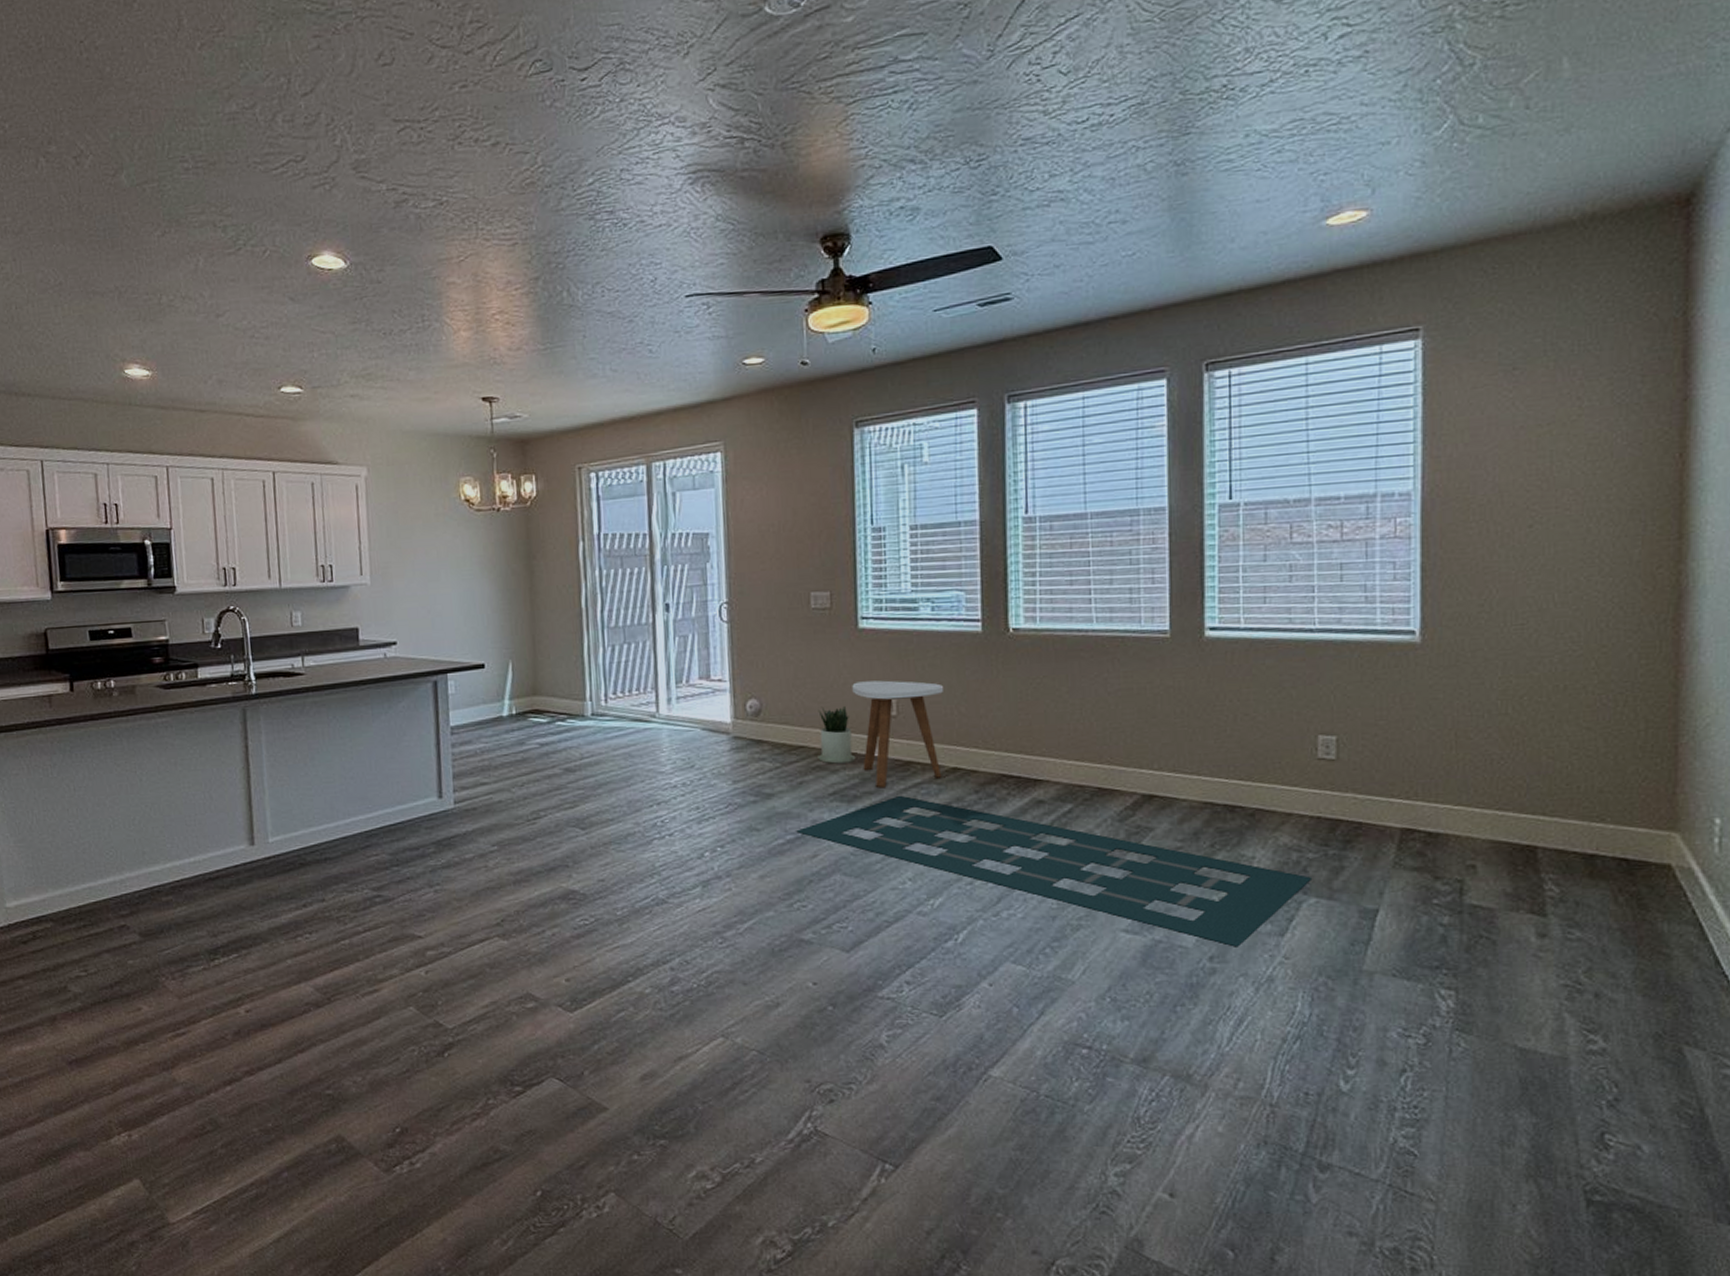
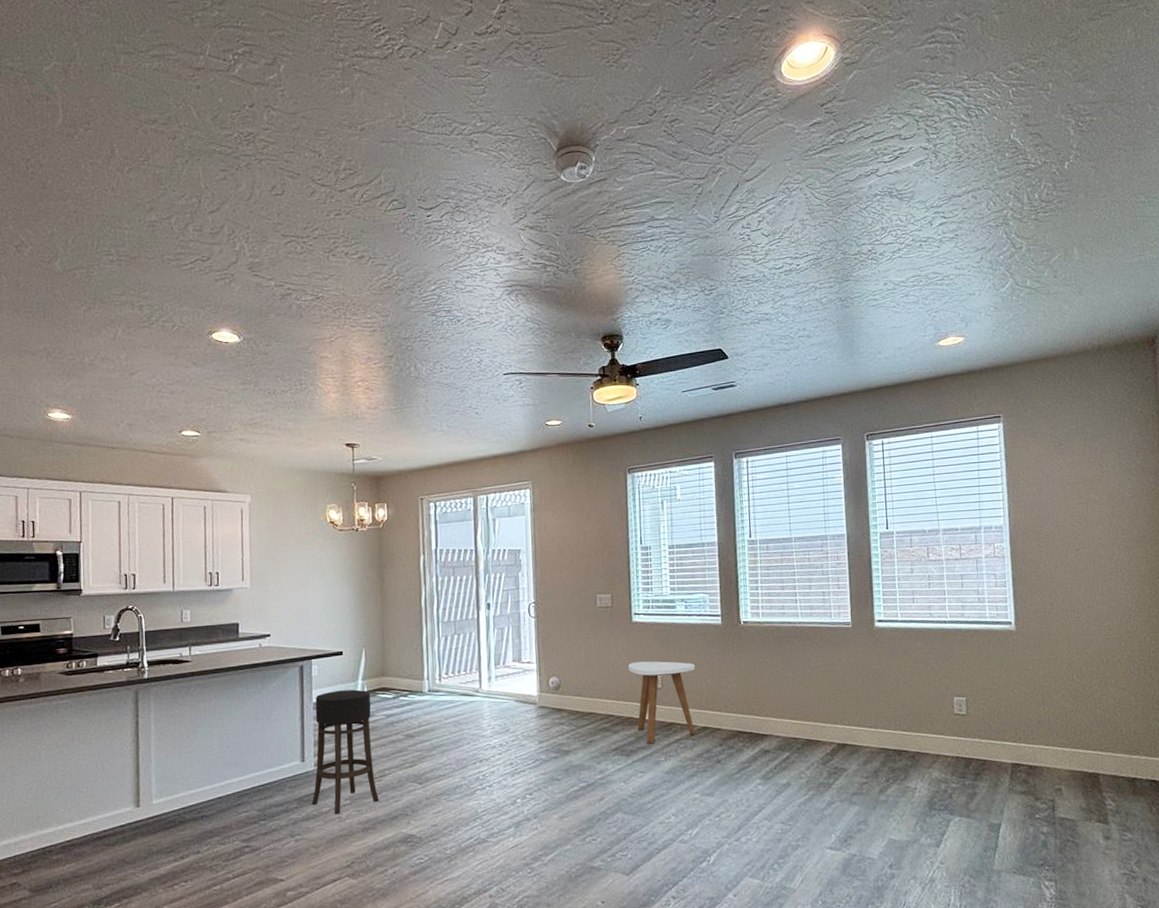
bar stool: none [453,711,533,863] -> present [312,689,379,815]
area rug: present [796,795,1311,947] -> none [588,749,955,857]
planter: present [818,705,856,764] -> none [603,680,632,726]

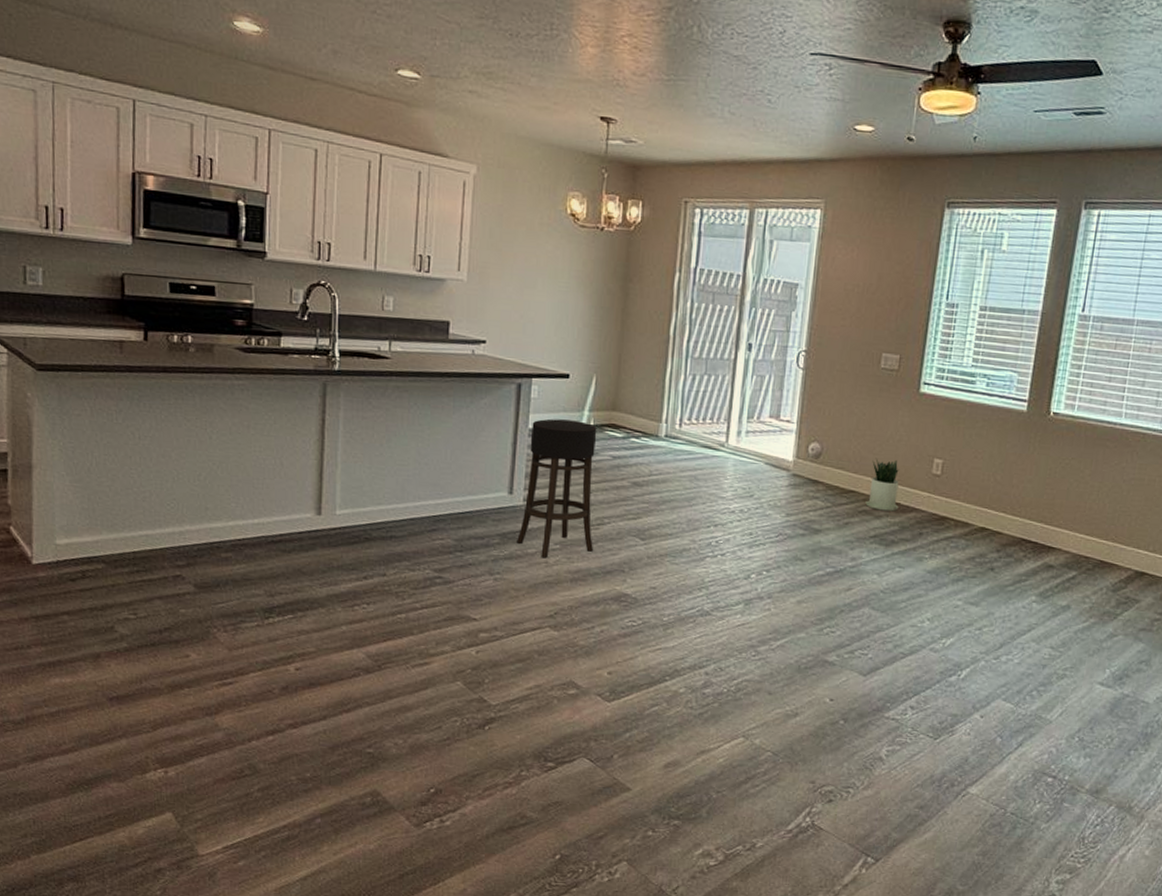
planter: none [603,680,632,726] -> present [865,458,899,512]
side table: present [628,661,696,744] -> none [903,440,986,538]

